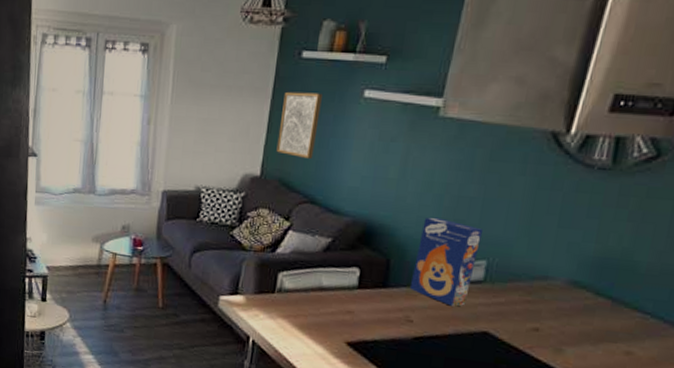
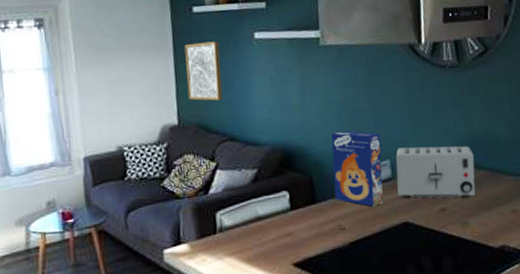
toaster: none [485,250,597,325] -> present [396,145,476,199]

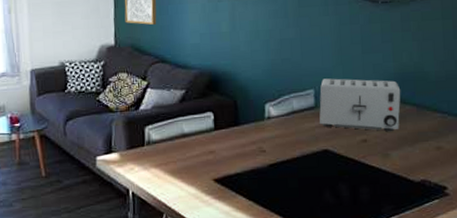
cereal box: present [331,131,384,207] -> none [257,59,306,133]

